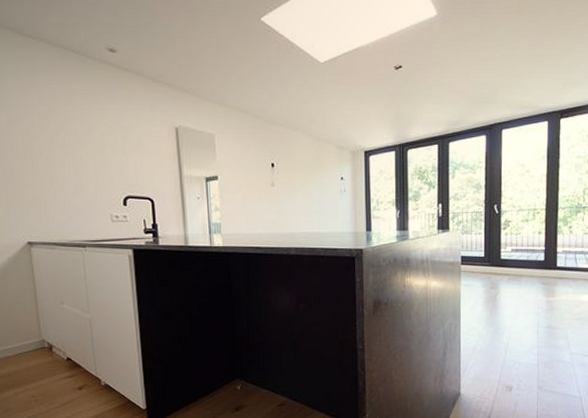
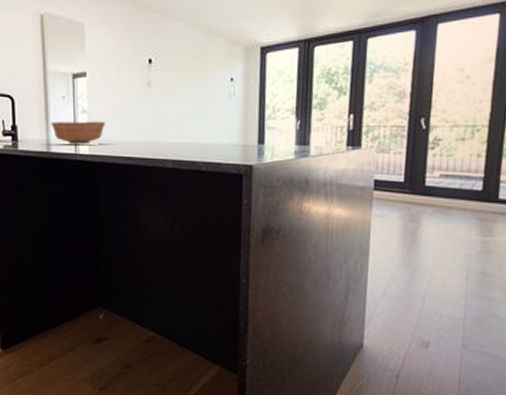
bowl: none [187,217,236,238] -> present [51,121,105,144]

